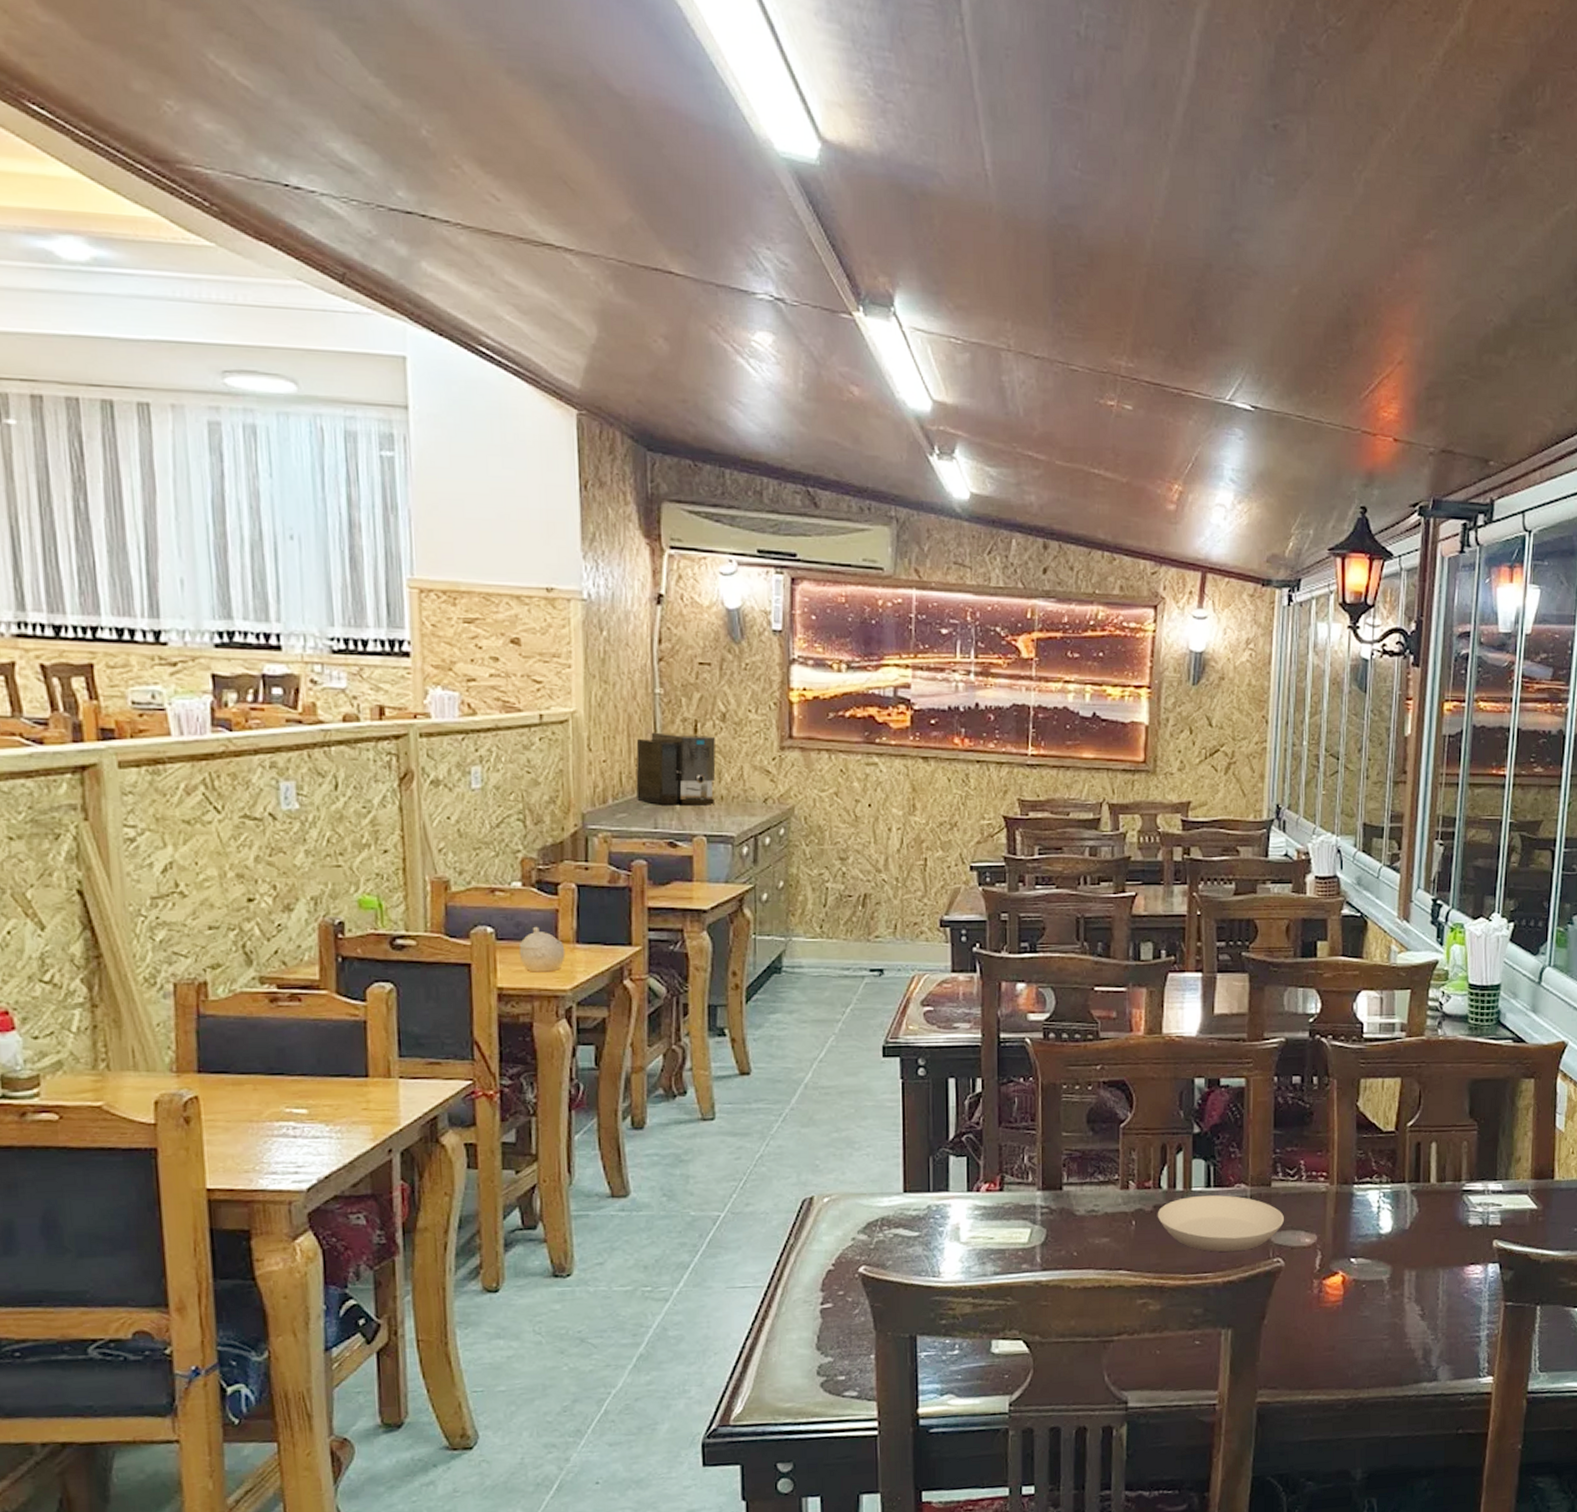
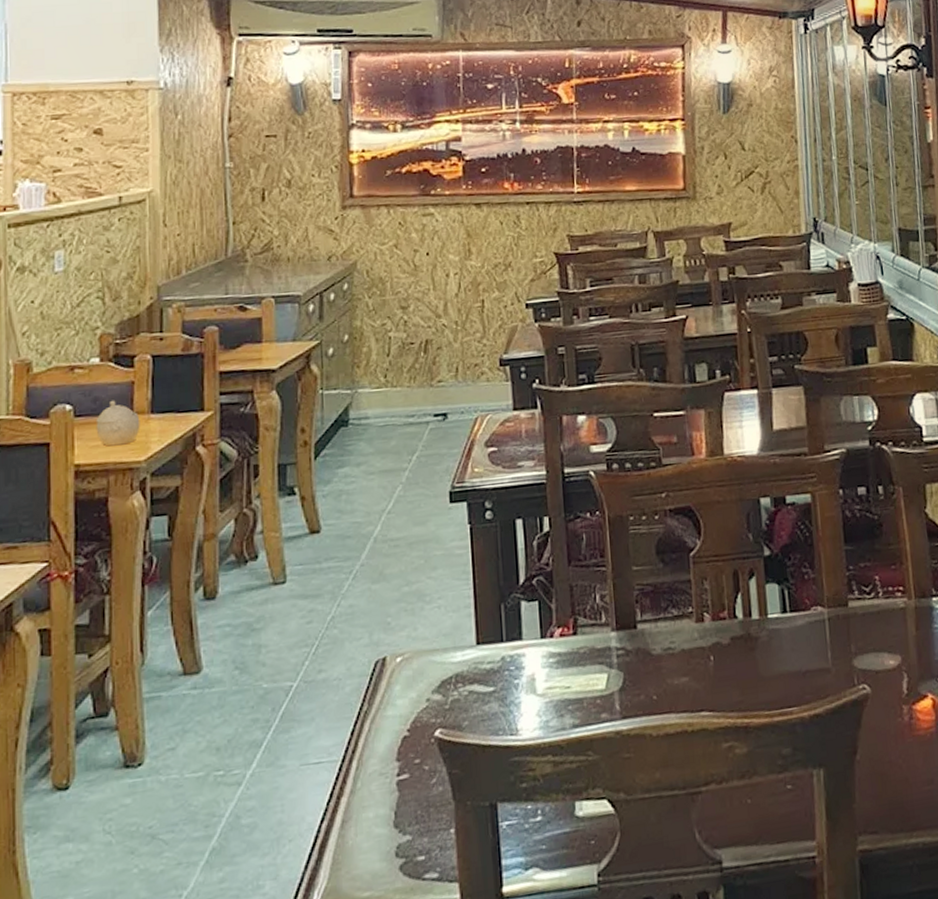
coffee machine: present [636,732,716,805] -> none [208,201,282,272]
saucer: present [1157,1195,1284,1253] -> none [735,620,865,684]

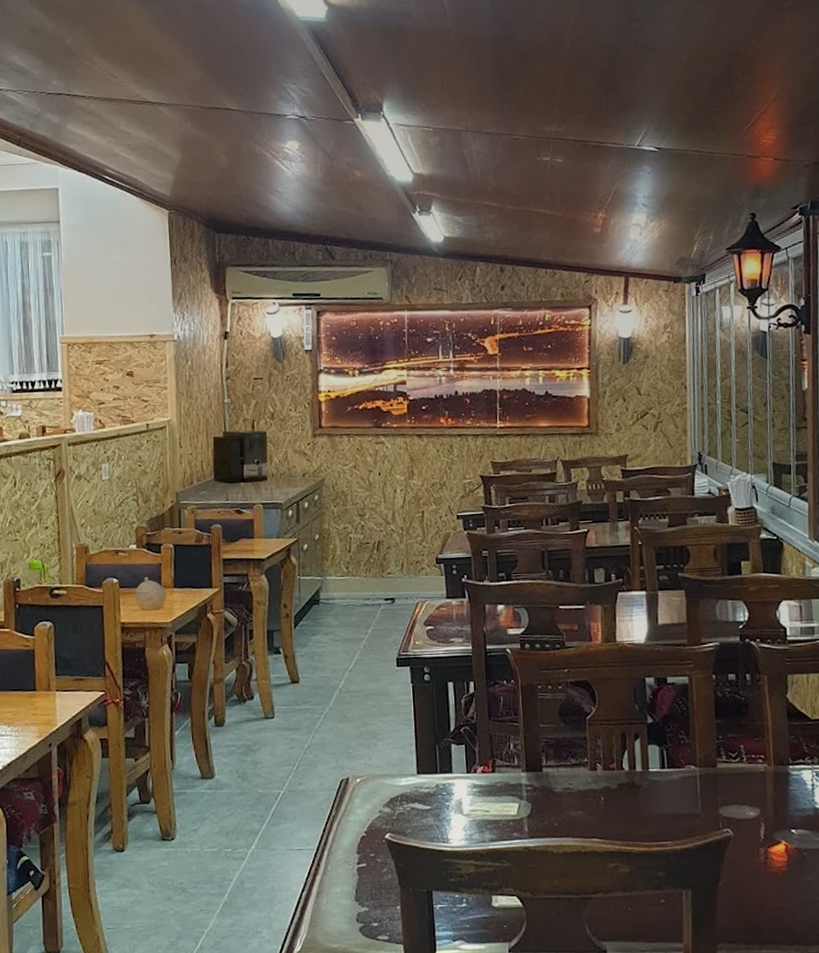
coffee machine: none [208,201,282,272] -> present [212,429,268,484]

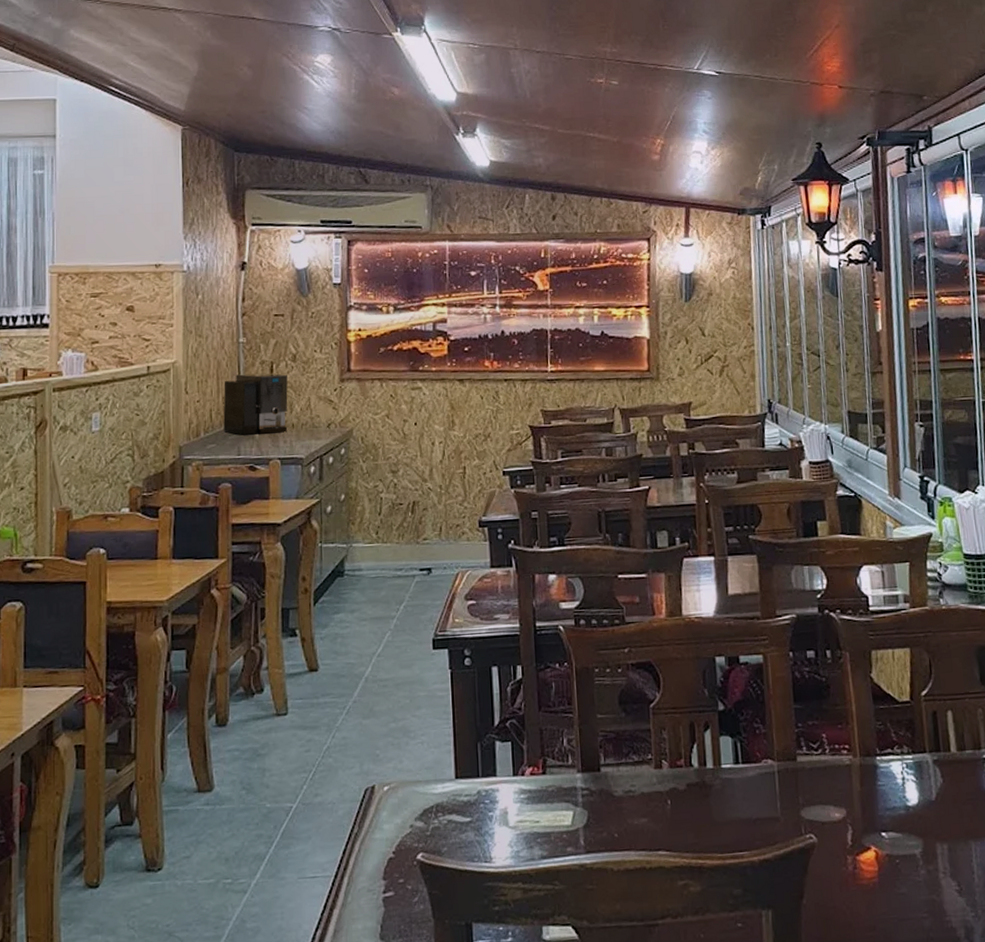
sugar bowl: present [135,576,167,611] -> none [125,546,163,587]

